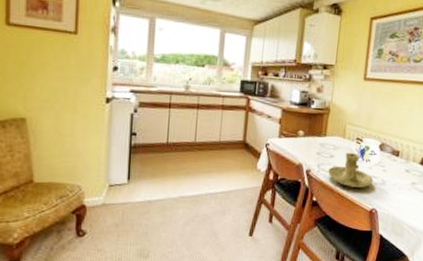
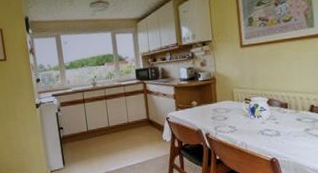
candle holder: present [328,152,373,188] -> none [225,112,268,143]

